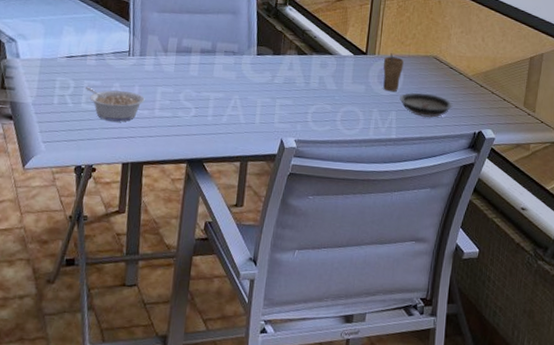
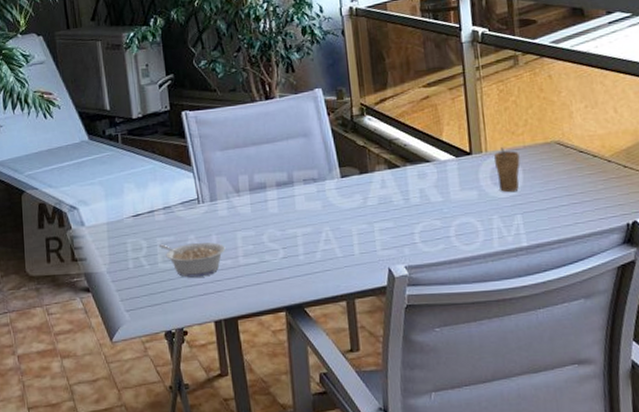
saucer: present [400,92,453,119] -> none [523,186,593,217]

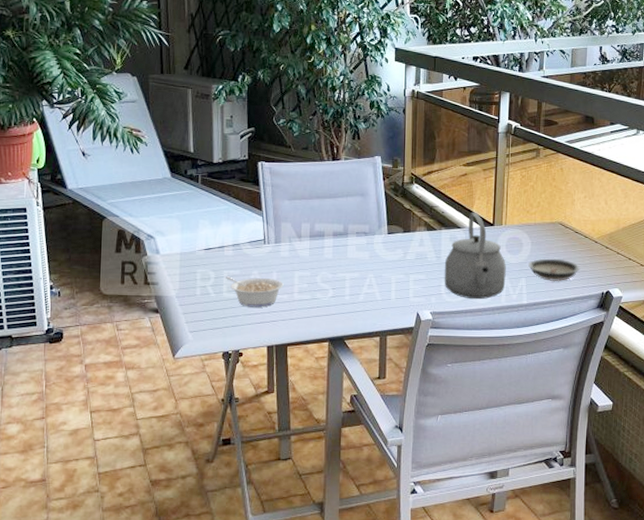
tea kettle: none [415,140,496,247] -> present [444,212,506,300]
cup: present [494,147,521,192] -> none [511,222,530,259]
saucer: none [523,186,593,217] -> present [528,258,580,282]

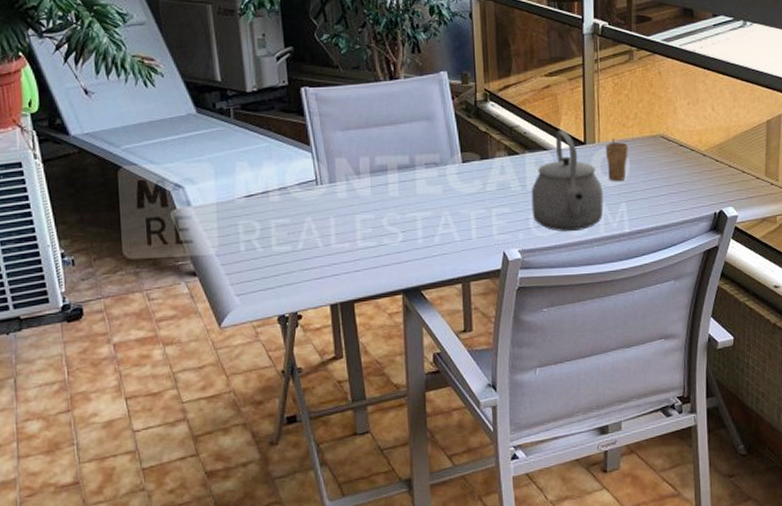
legume: present [225,276,284,308] -> none [273,225,344,261]
cup: none [511,222,530,259] -> present [606,138,628,181]
saucer: present [528,258,580,282] -> none [628,177,688,205]

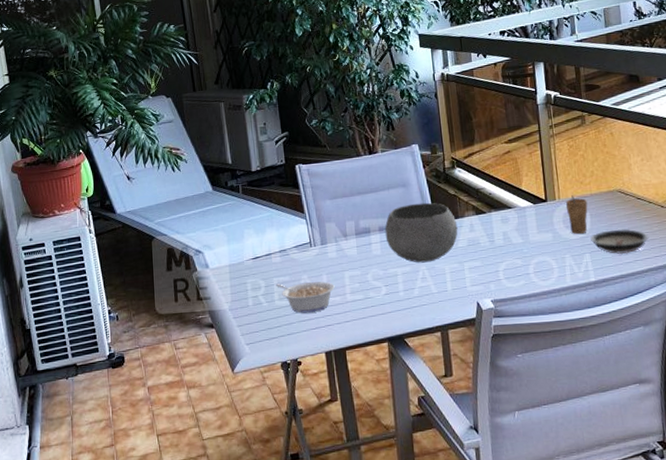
legume: none [273,225,344,261] -> present [275,281,335,314]
bowl: none [404,139,487,208] -> present [384,202,458,263]
tea kettle: present [531,130,604,232] -> none [499,189,569,282]
saucer: none [628,177,688,205] -> present [590,228,649,255]

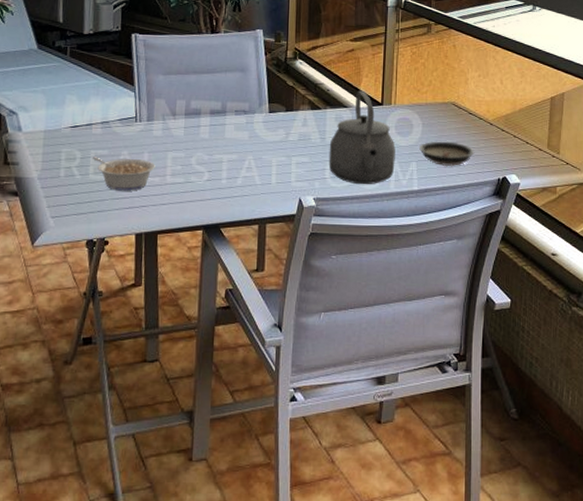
bowl: present [384,202,458,263] -> none [215,90,291,153]
tea kettle: none [499,189,569,282] -> present [328,90,395,185]
cup: present [566,195,588,234] -> none [401,102,421,141]

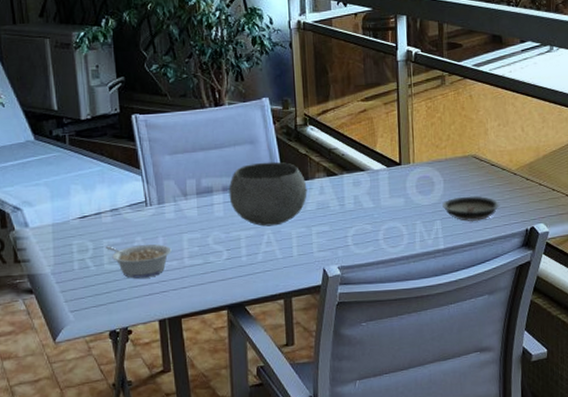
bowl: none [215,90,291,153] -> present [229,161,307,227]
tea kettle: present [328,90,395,185] -> none [349,151,419,249]

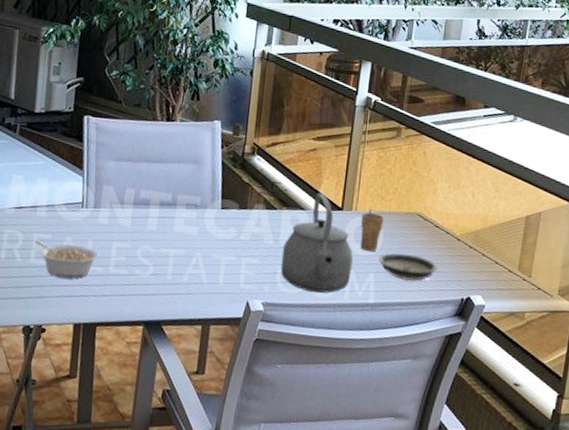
bowl: present [229,161,307,227] -> none [164,183,244,250]
tea kettle: none [349,151,419,249] -> present [280,192,353,293]
cup: none [420,159,442,200] -> present [360,209,384,251]

